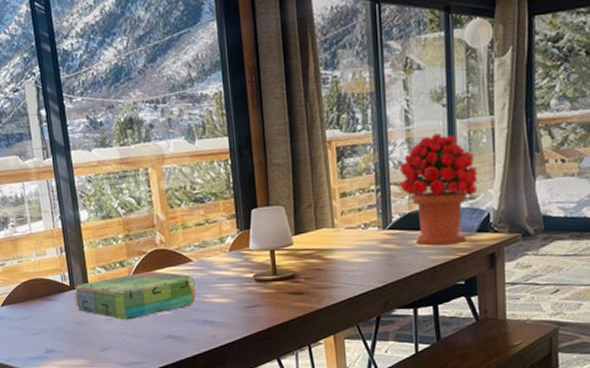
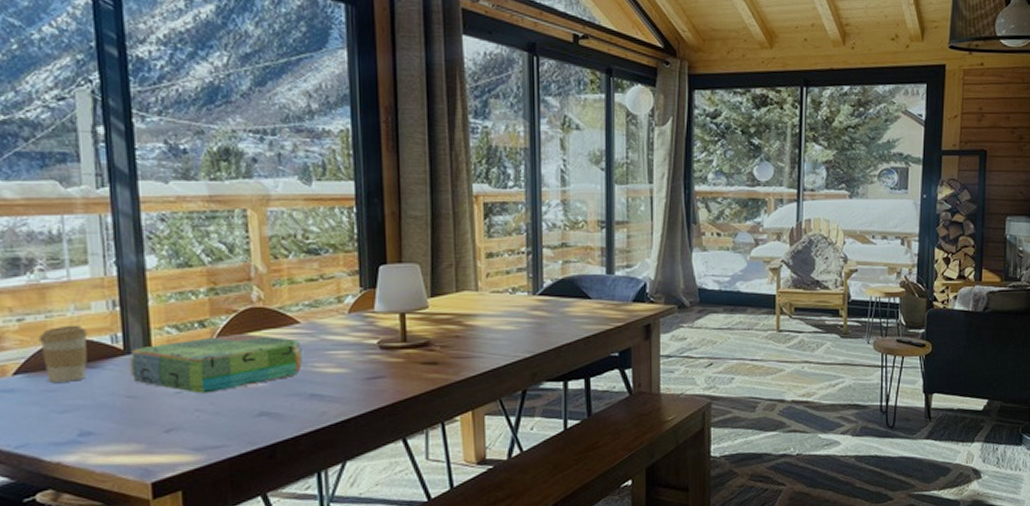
coffee cup: none [14,267,47,312] -> present [38,325,88,382]
bouquet: present [399,133,478,245] -> none [553,197,635,315]

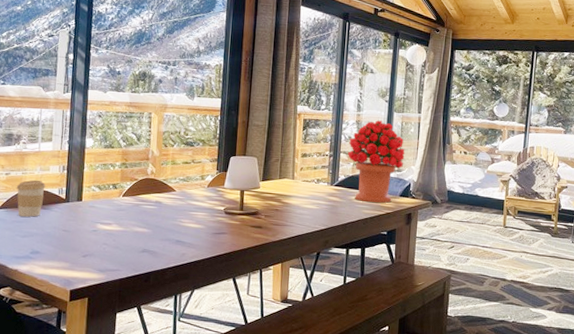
board game: present [130,333,302,394] -> none [67,194,175,233]
bouquet: none [553,197,635,315] -> present [348,120,405,203]

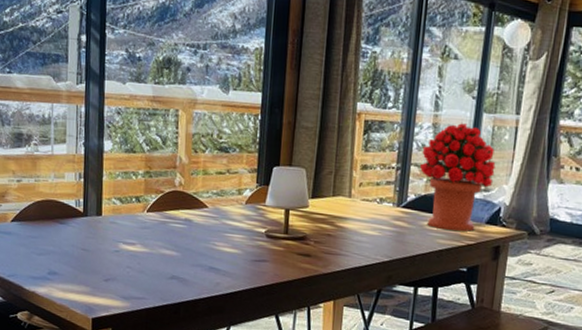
coffee cup: present [16,179,46,217] -> none [29,188,61,232]

